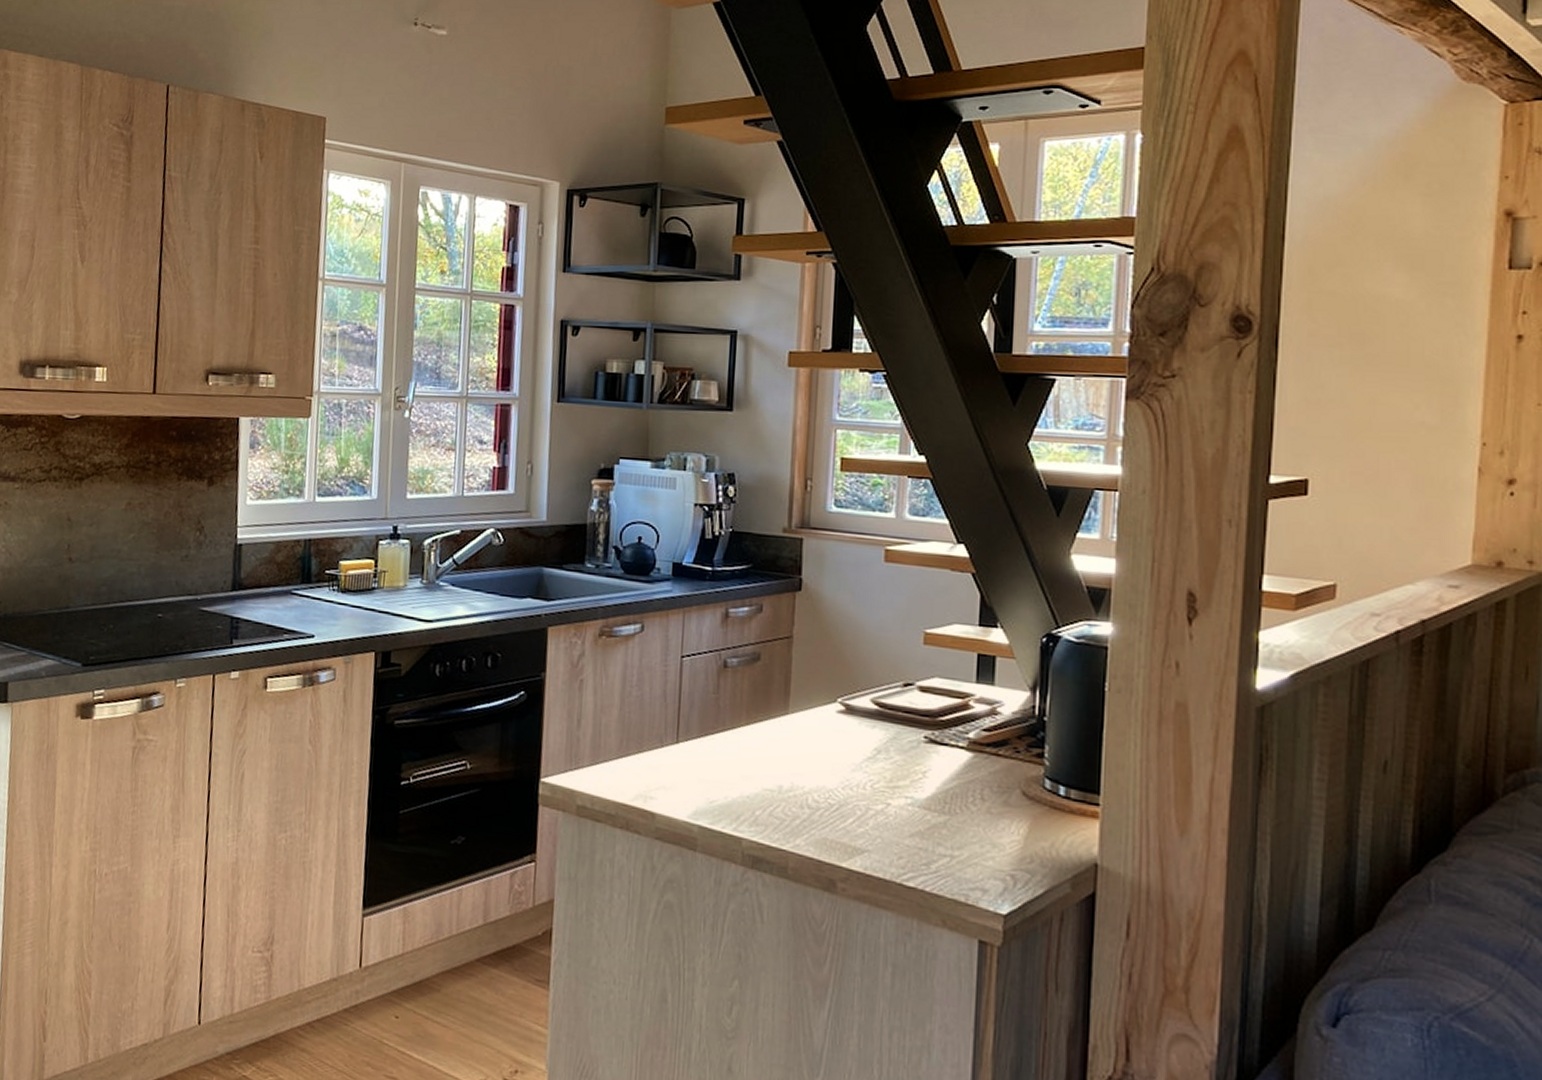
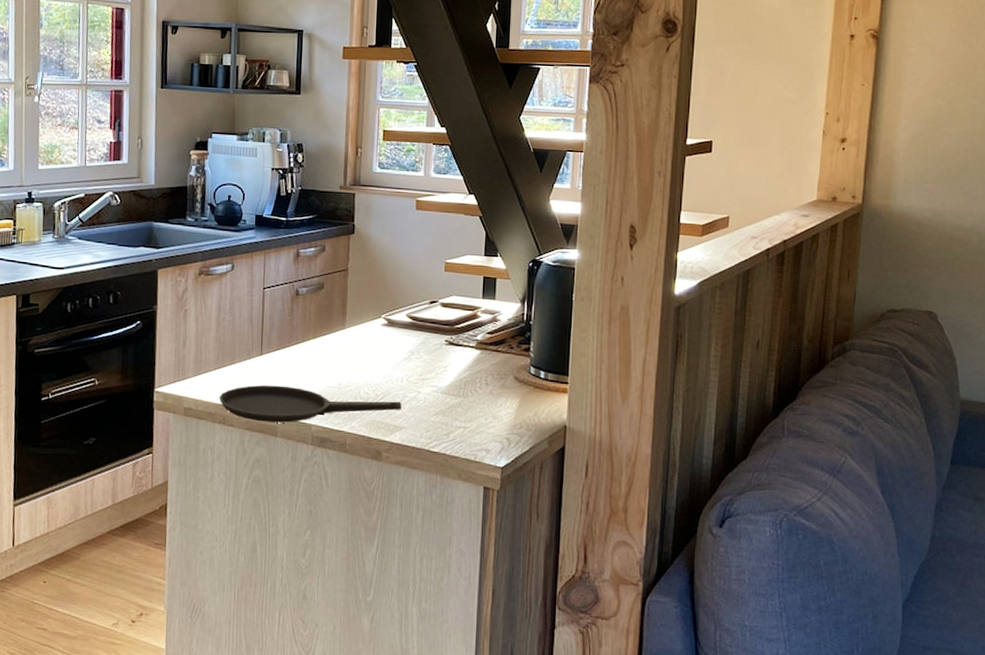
frying pan: none [621,781,864,834] -> present [219,384,402,423]

